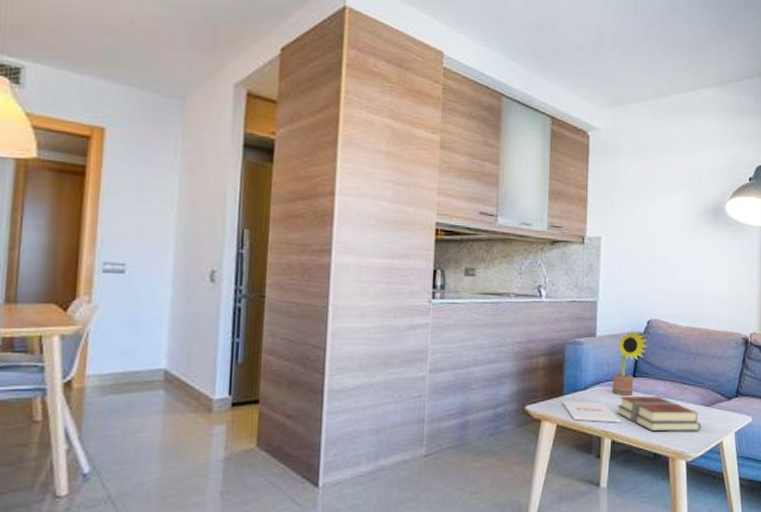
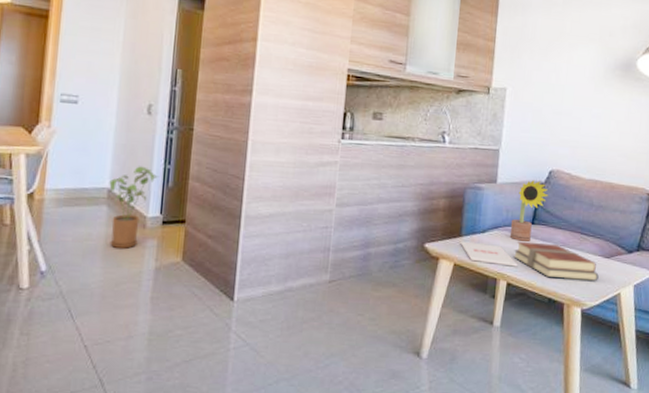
house plant: none [166,341,226,438] -> present [109,166,159,249]

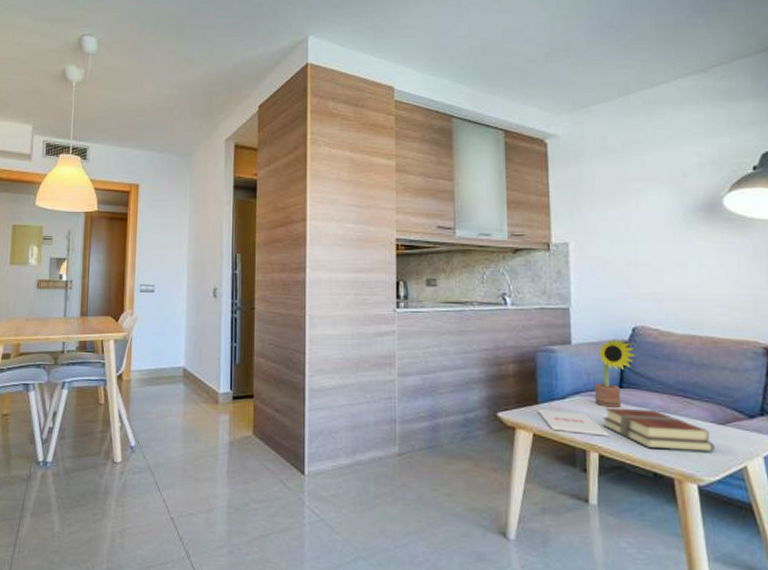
house plant: present [109,166,159,249] -> none [184,345,227,424]

